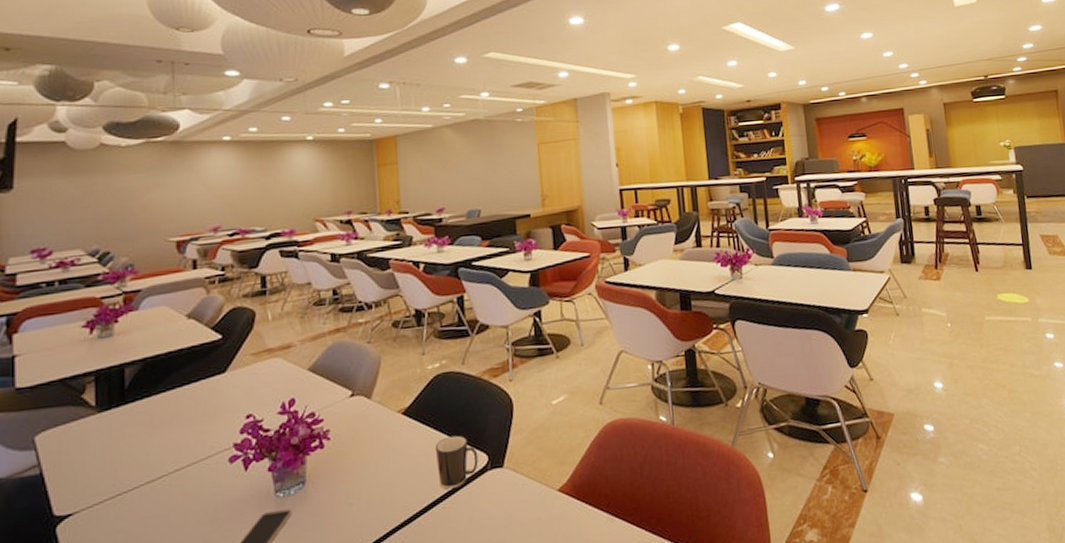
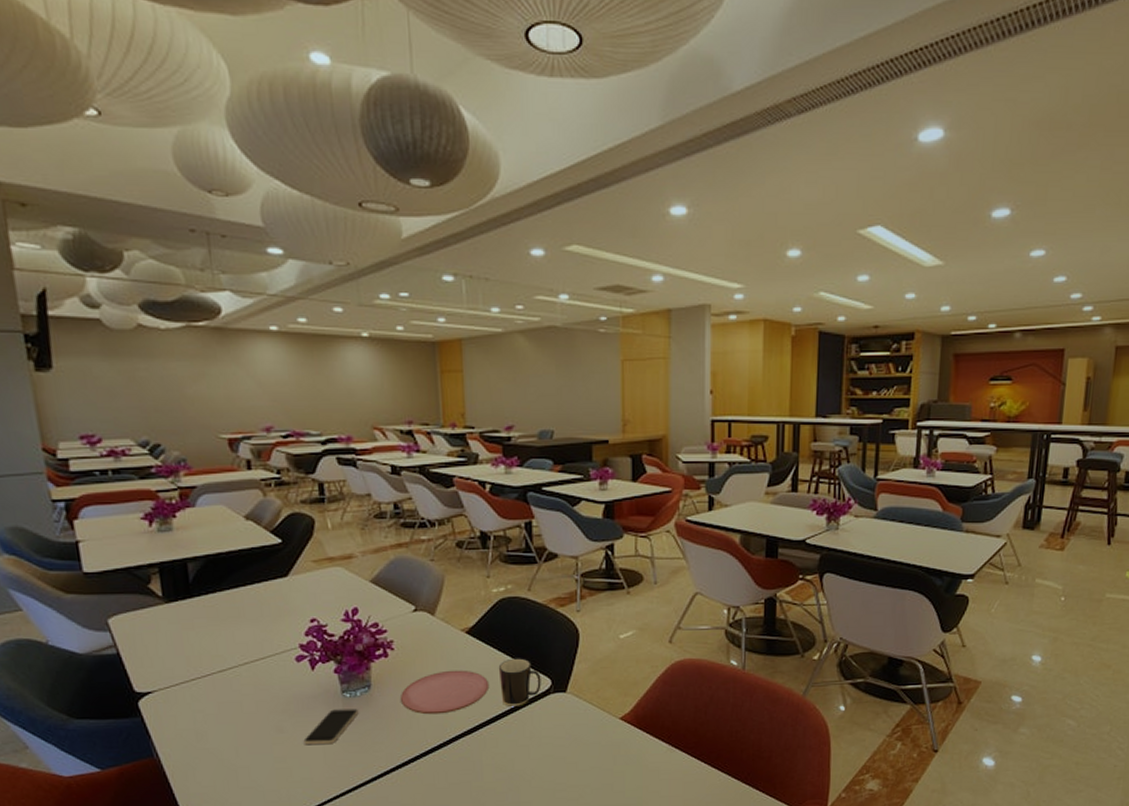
plate: none [336,454,427,508] -> present [401,670,490,715]

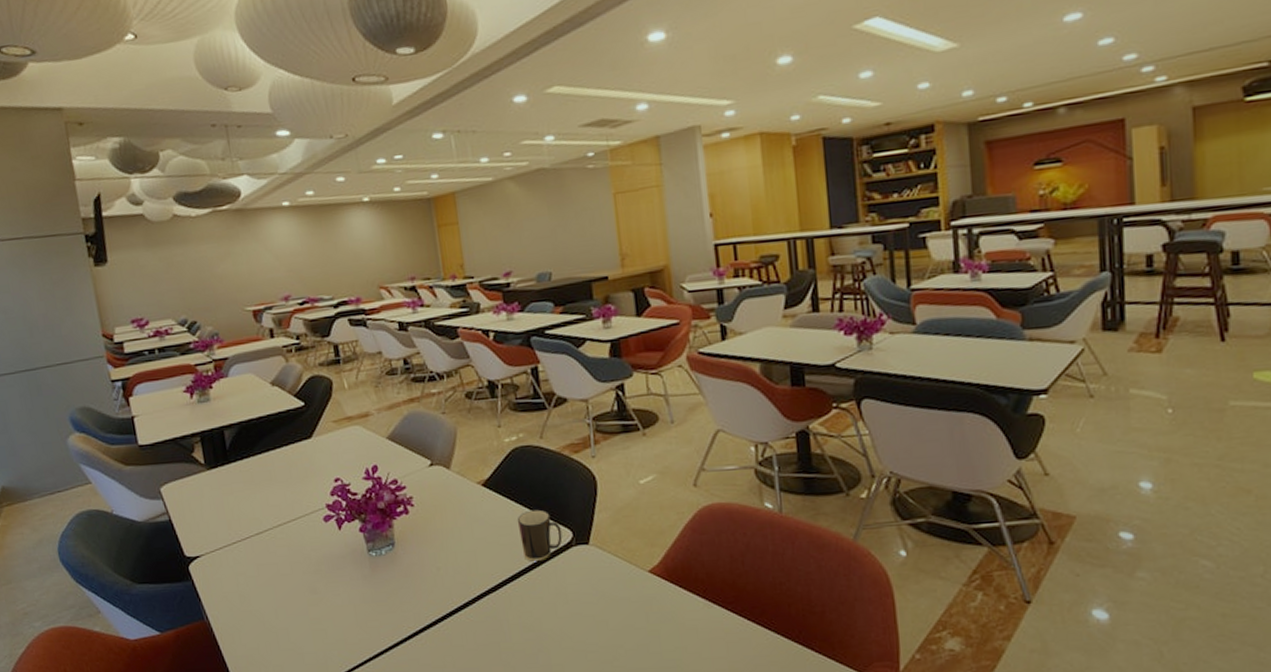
smartphone: present [303,709,359,744] -> none [335,567,385,605]
plate: present [401,670,490,715] -> none [423,524,510,572]

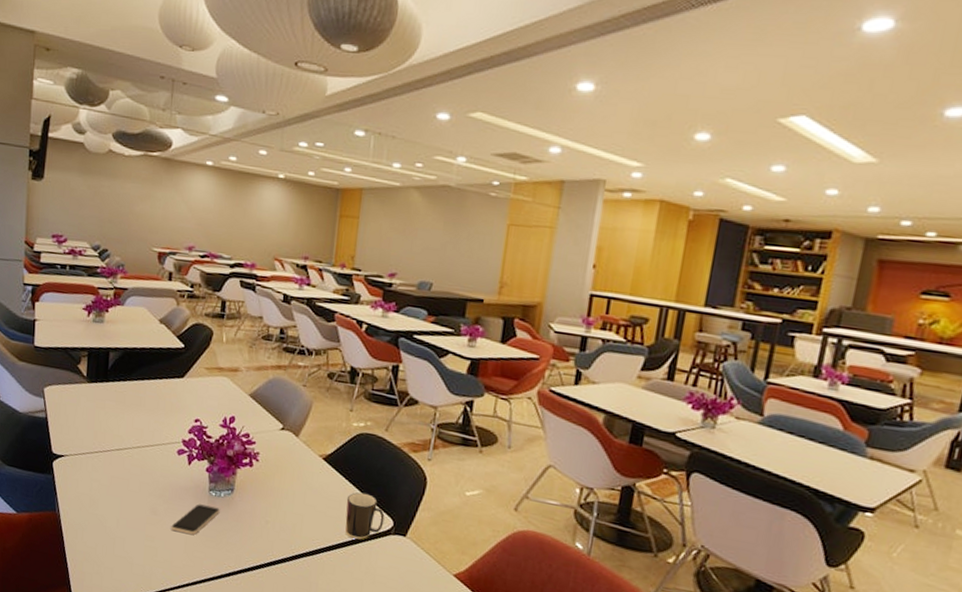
smartphone: none [335,567,385,605] -> present [171,504,220,535]

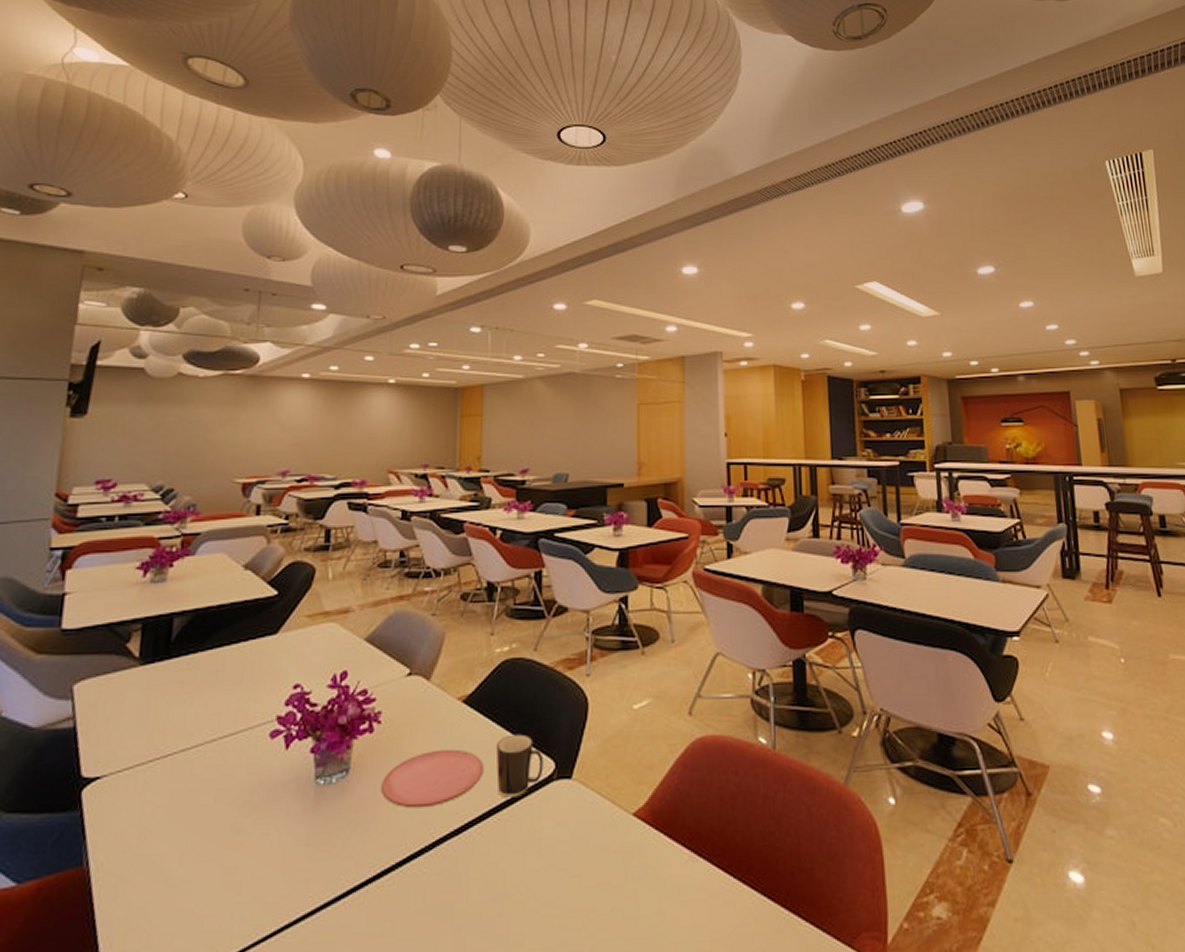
smartphone: present [171,504,220,535] -> none [261,800,331,849]
plate: none [257,490,337,531] -> present [381,749,485,808]

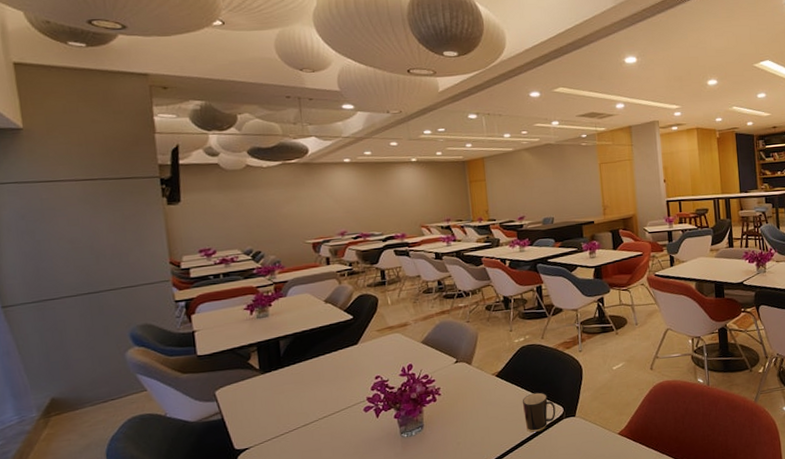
plate: present [381,749,485,808] -> none [447,406,516,445]

